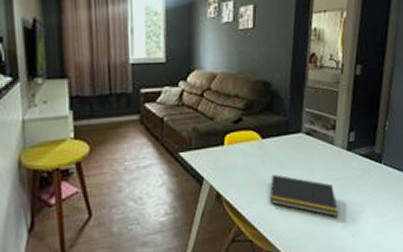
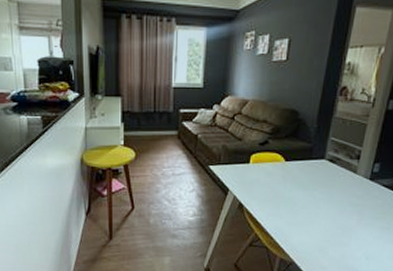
notepad: present [269,174,339,217] -> none [287,194,355,239]

